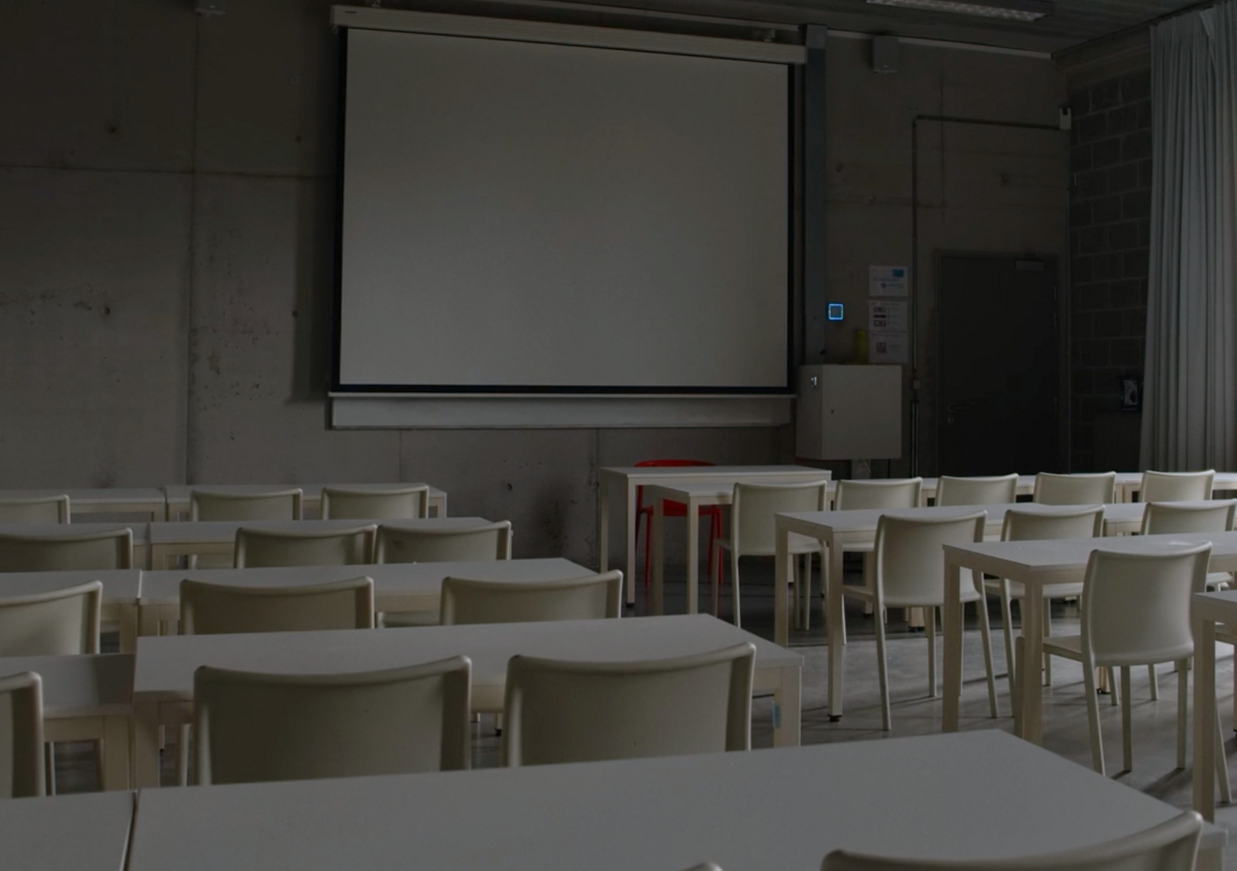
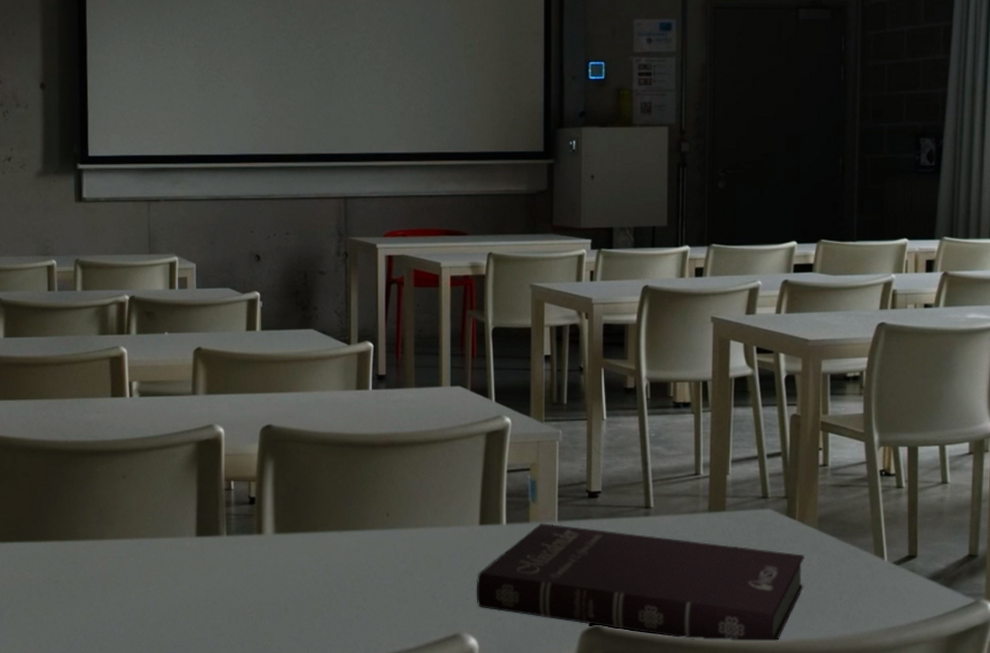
book: none [721,748,1031,860] -> present [476,523,804,643]

